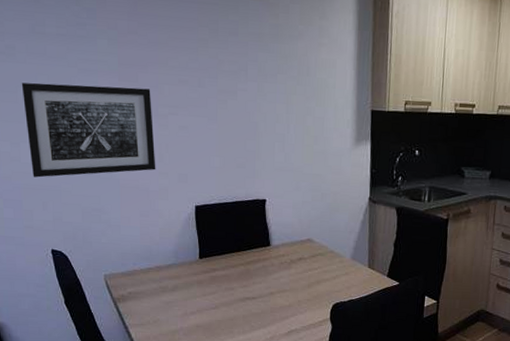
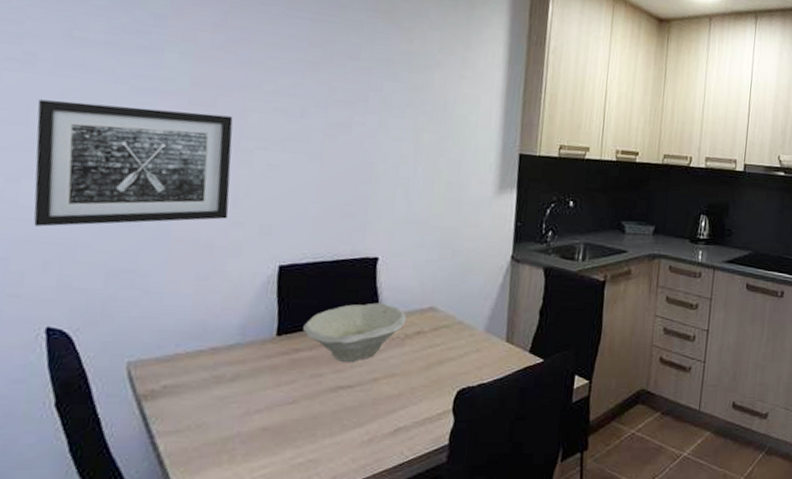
bowl: none [217,235,291,280] -> present [303,302,407,362]

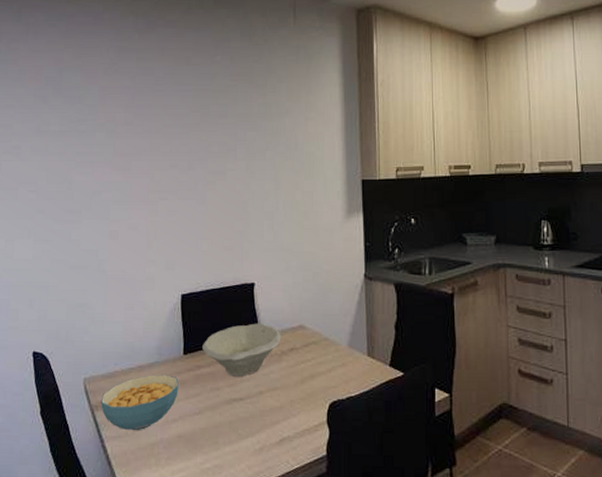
wall art: present [33,99,233,227] -> none [22,176,144,274]
cereal bowl: none [152,358,268,424] -> present [101,375,179,431]

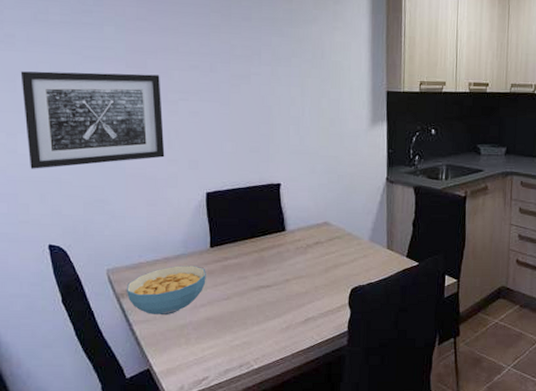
wall art: none [22,176,144,274] -> present [20,71,165,169]
bowl: present [202,323,281,377] -> none [229,220,307,267]

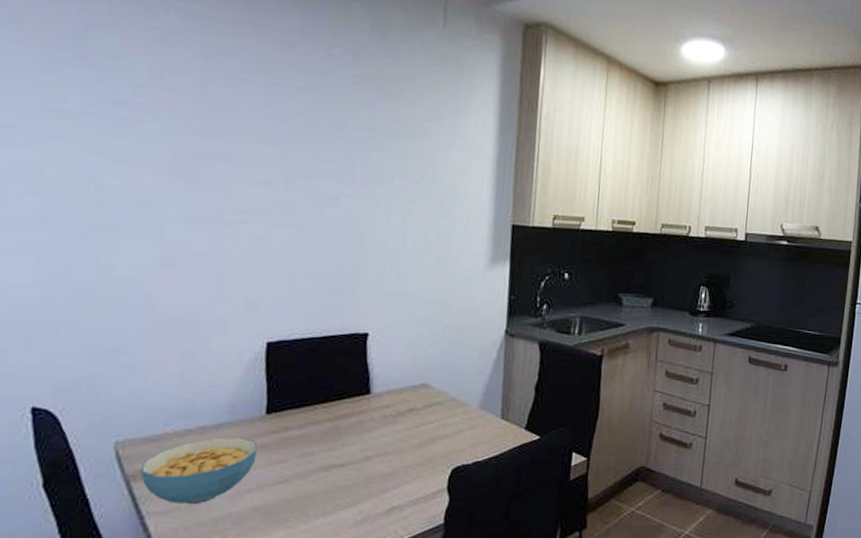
wall art: present [20,71,165,169] -> none [15,173,217,304]

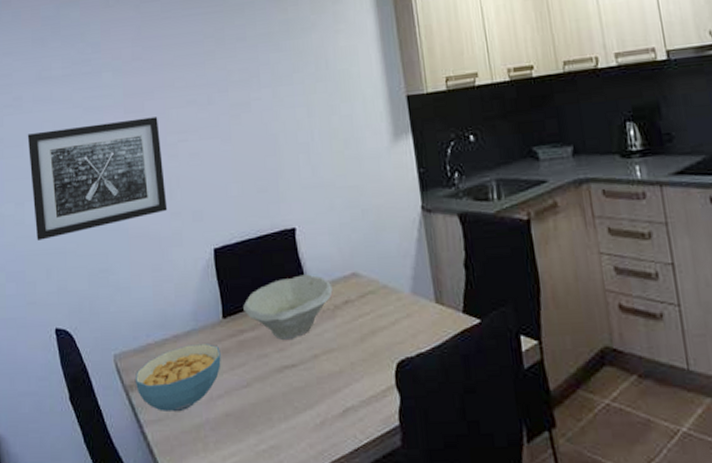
wall art: none [15,173,217,304] -> present [27,116,168,241]
bowl: none [293,379,399,440] -> present [243,274,333,340]

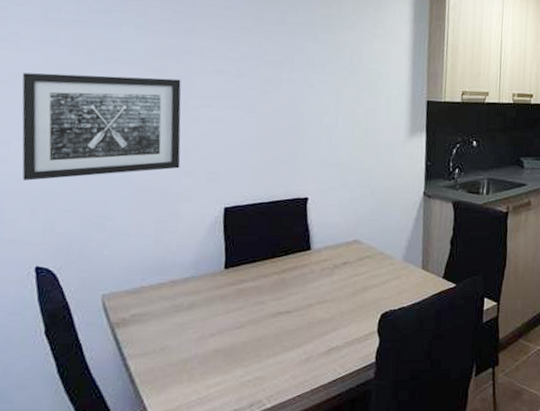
cereal bowl: present [135,344,221,412] -> none [123,290,218,348]
bowl: present [243,274,333,340] -> none [246,237,335,290]

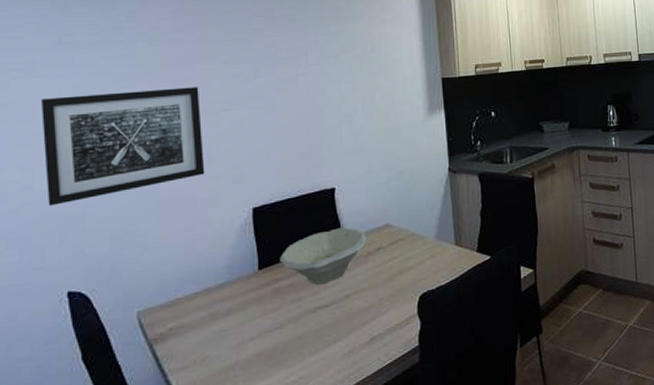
bowl: none [246,237,335,290] -> present [280,227,367,285]

